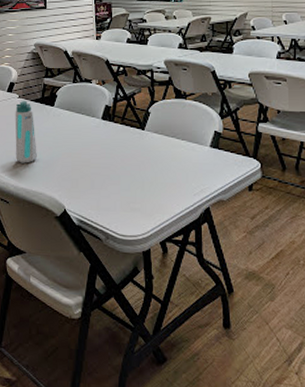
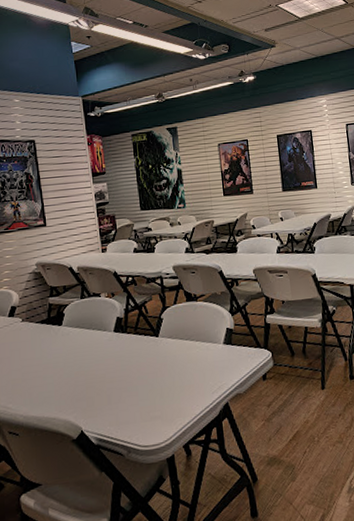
water bottle: present [15,101,37,163] -> none [19,324,47,390]

